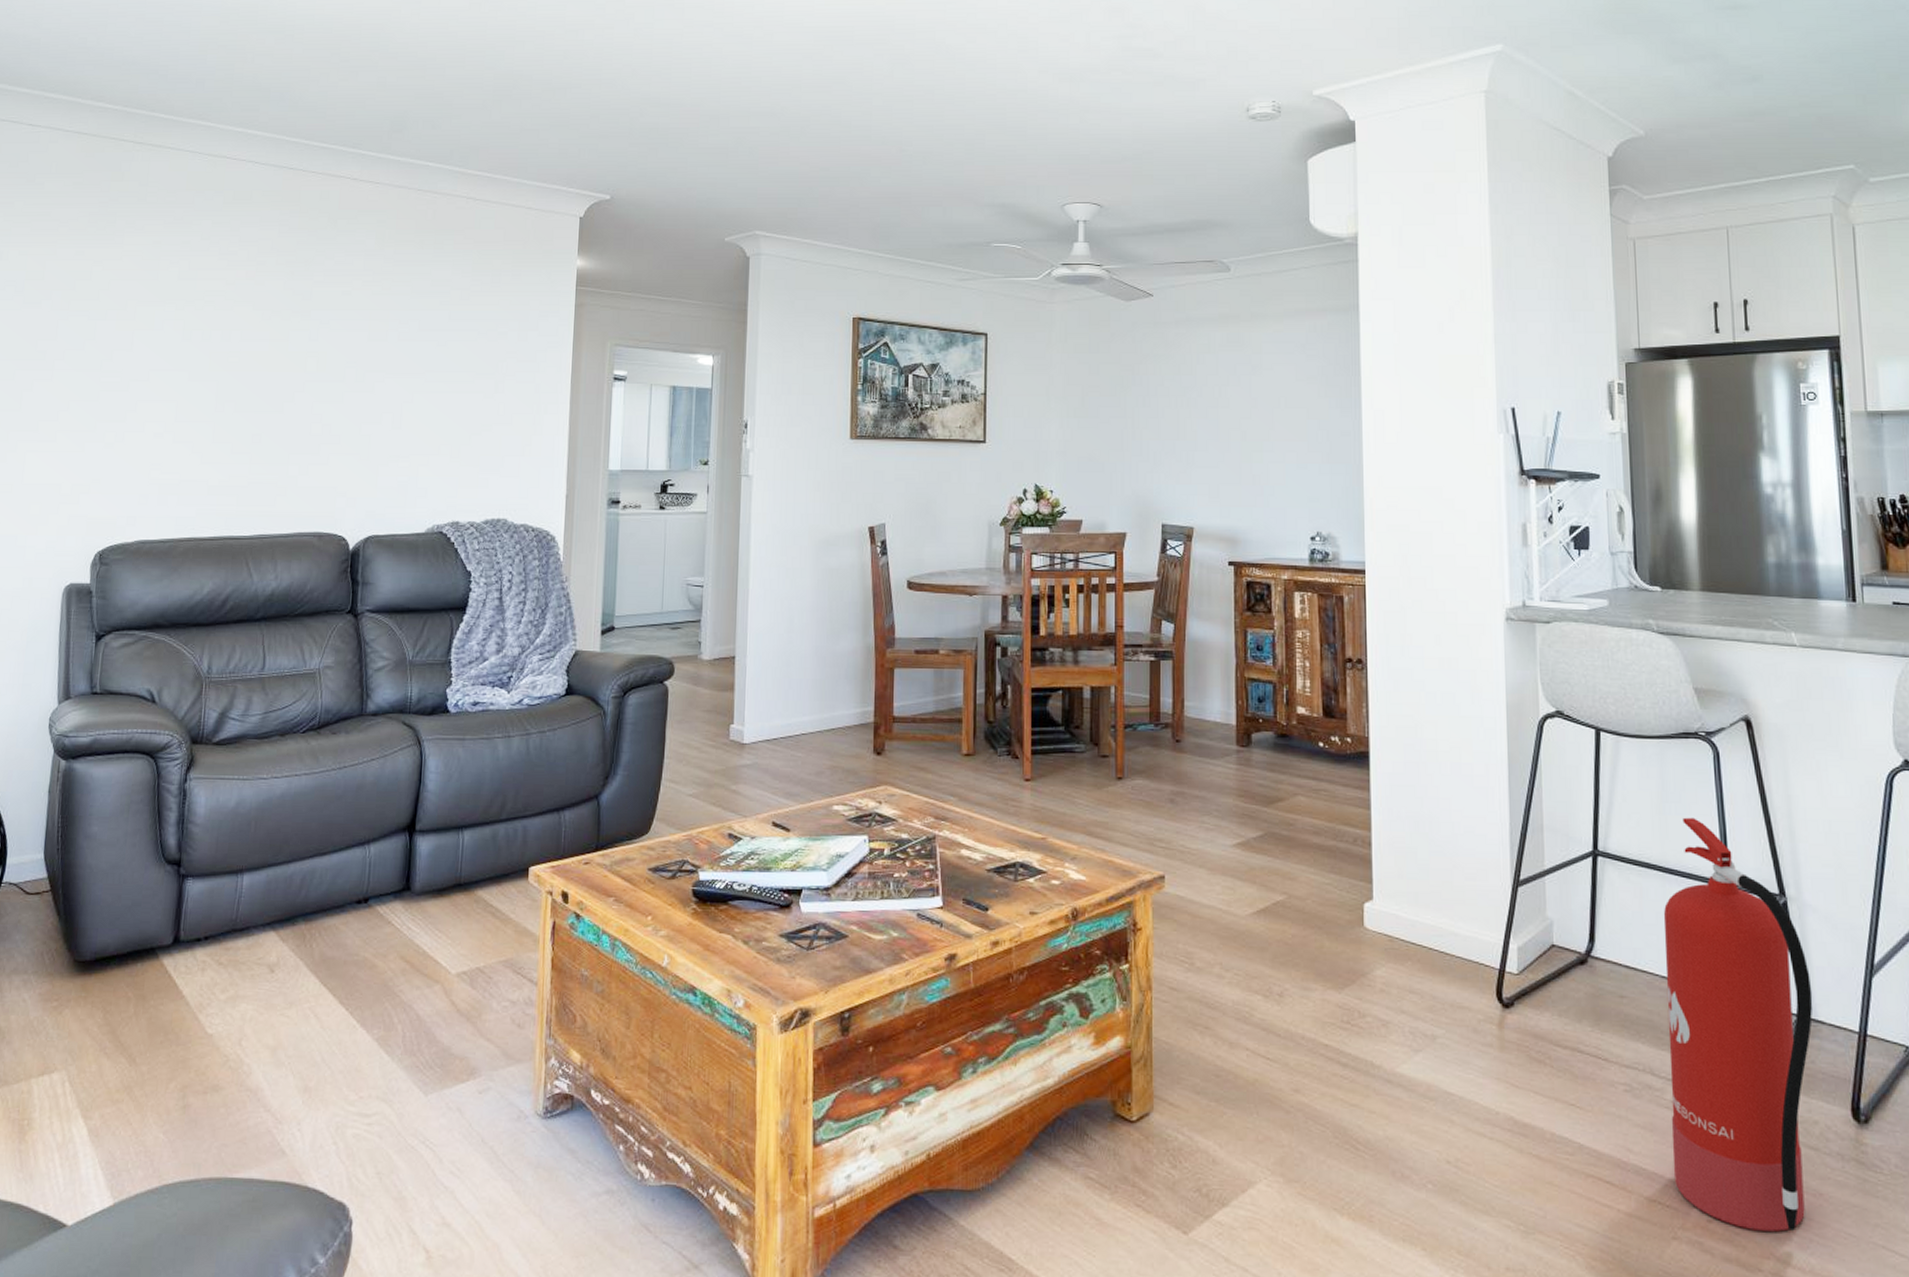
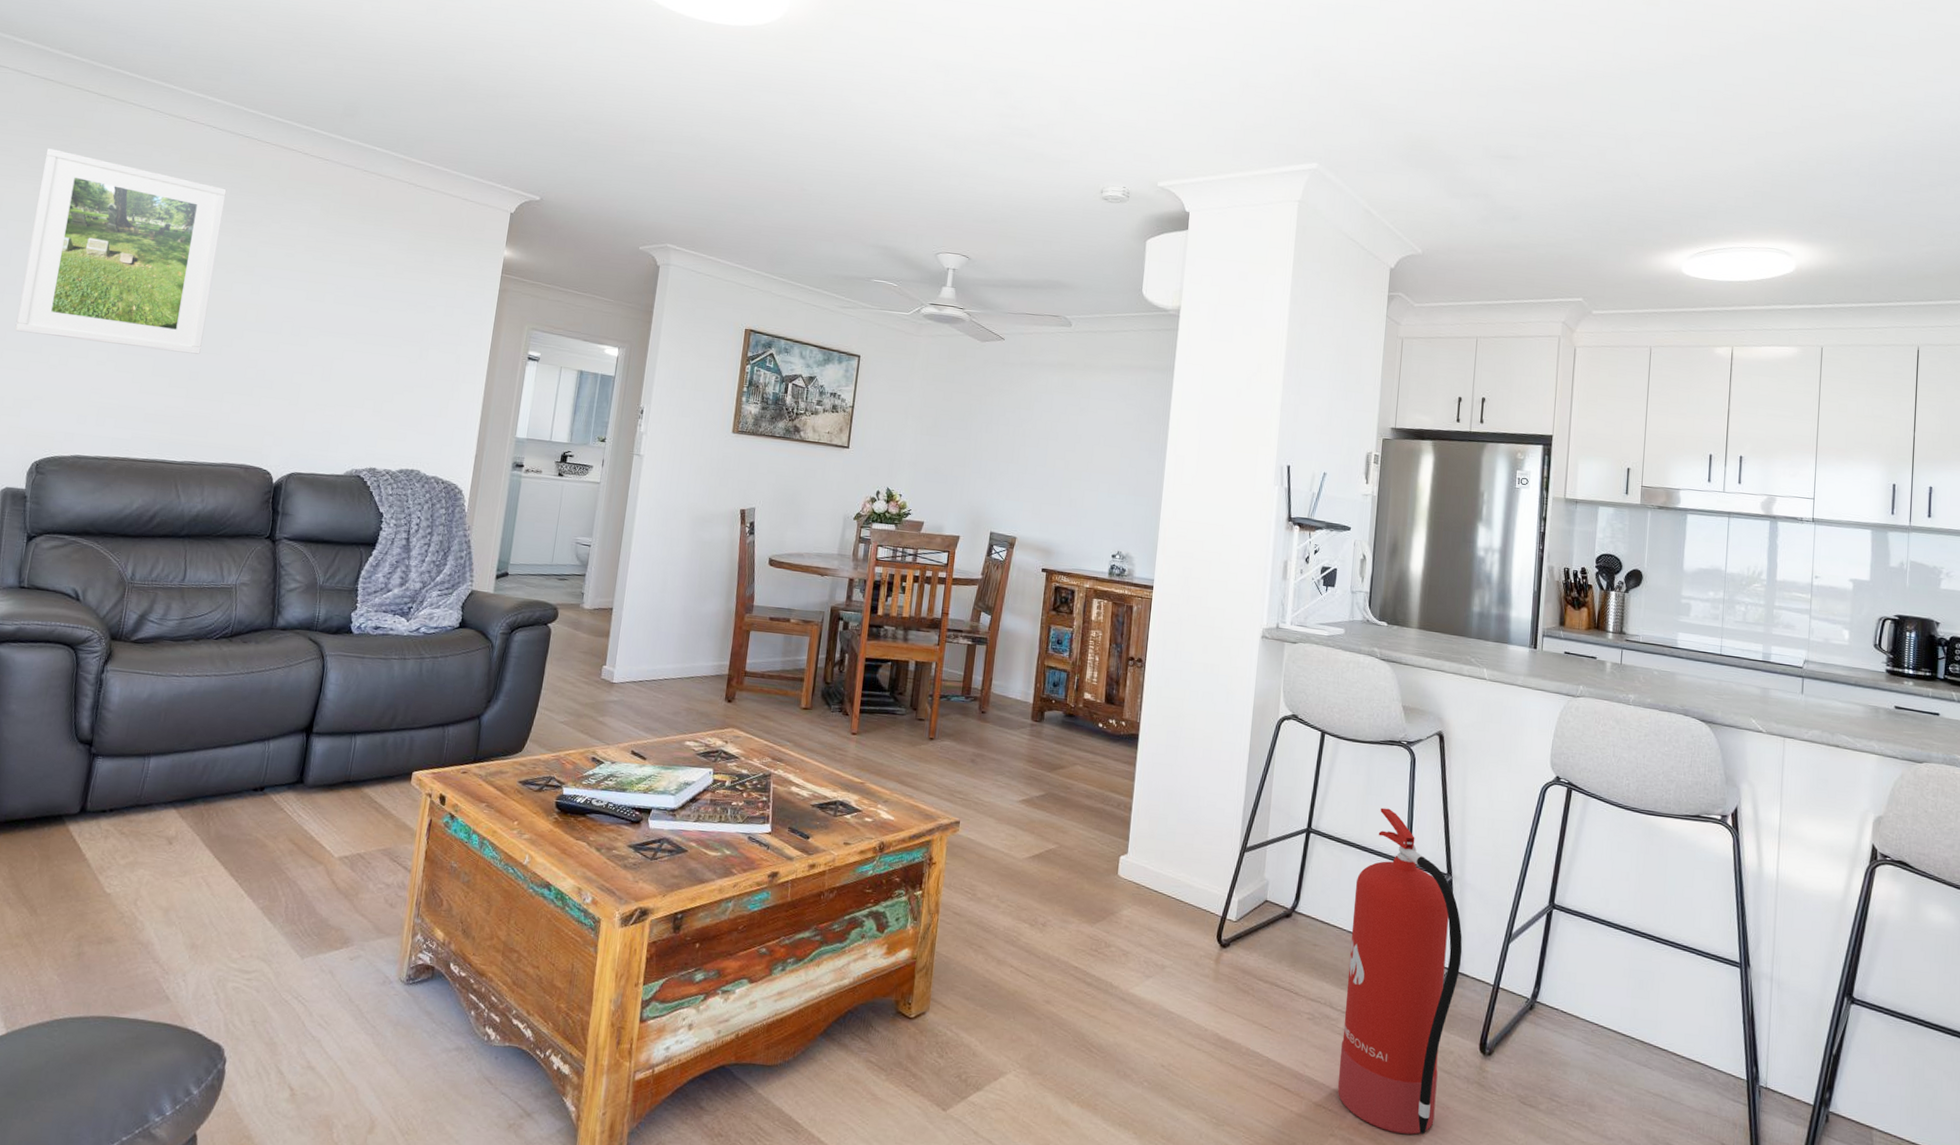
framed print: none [67,206,275,414] -> present [15,147,227,354]

